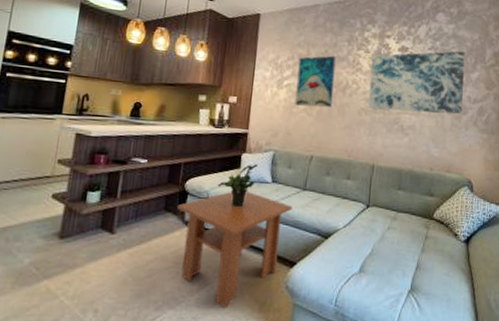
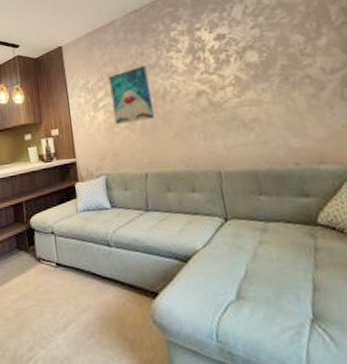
coffee table: present [177,192,293,309] -> none [28,221,140,348]
potted plant: present [217,164,258,208] -> none [59,191,94,239]
wall art: present [368,51,465,115] -> none [185,17,320,110]

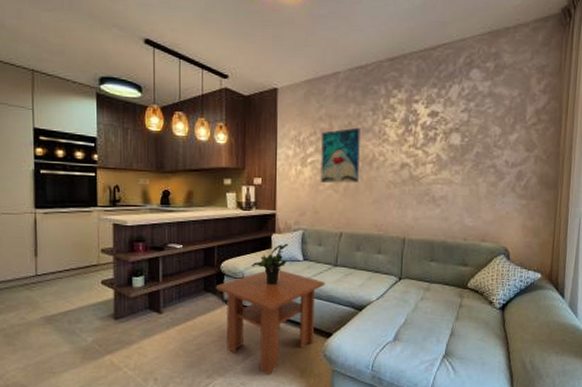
coffee table: none [28,221,140,348] -> present [216,270,325,375]
potted plant: none [59,191,94,239] -> present [251,243,288,286]

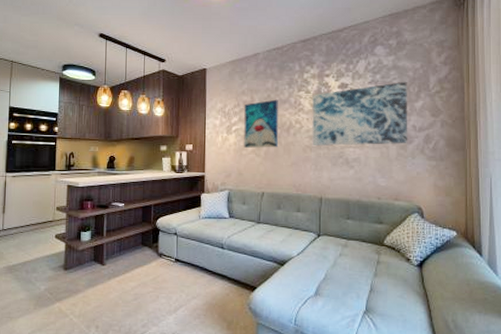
coffee table: present [216,270,325,375] -> none [152,227,249,326]
potted plant: present [251,243,288,286] -> none [183,202,216,241]
wall art: none [396,110,503,182] -> present [312,81,408,146]

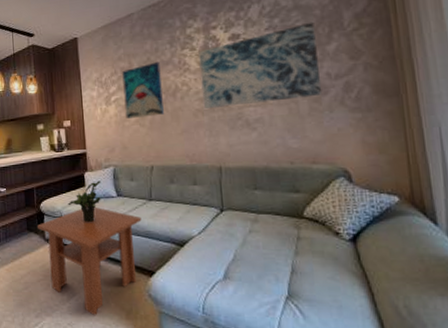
coffee table: none [152,227,249,326] -> present [38,207,142,316]
potted plant: none [183,202,216,241] -> present [68,180,101,223]

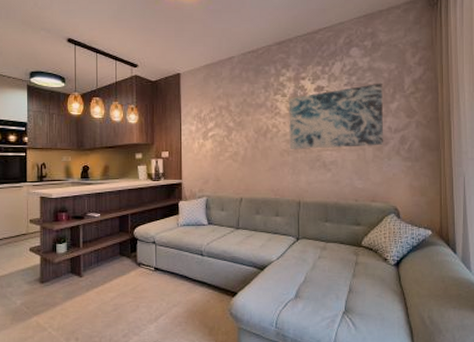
coffee table: present [38,207,142,316] -> none [130,234,229,334]
potted plant: present [68,180,101,223] -> none [161,209,194,249]
wall art: present [122,61,164,118] -> none [220,103,255,153]

